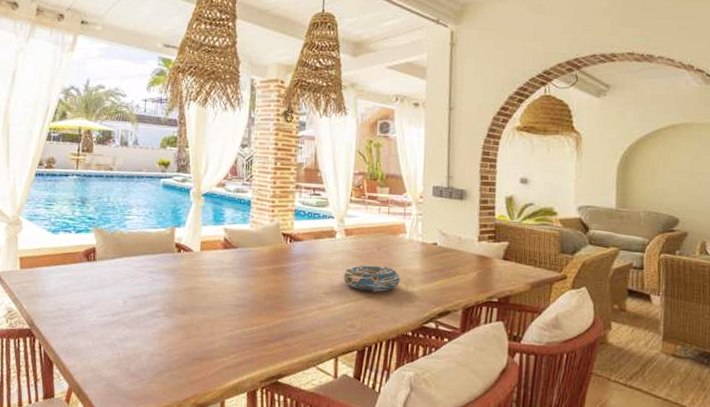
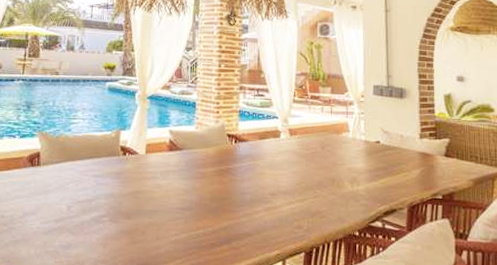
decorative bowl: present [343,265,400,292] -> none [289,165,345,192]

